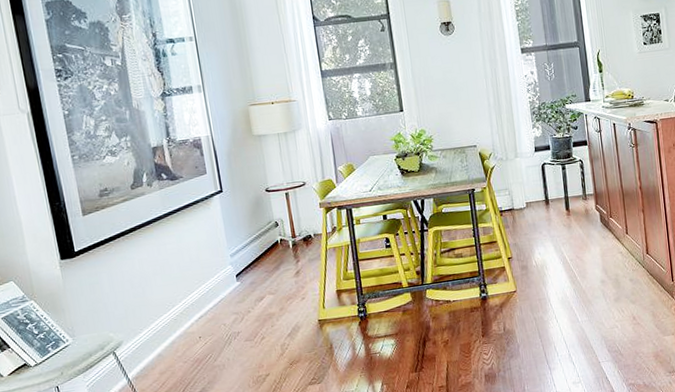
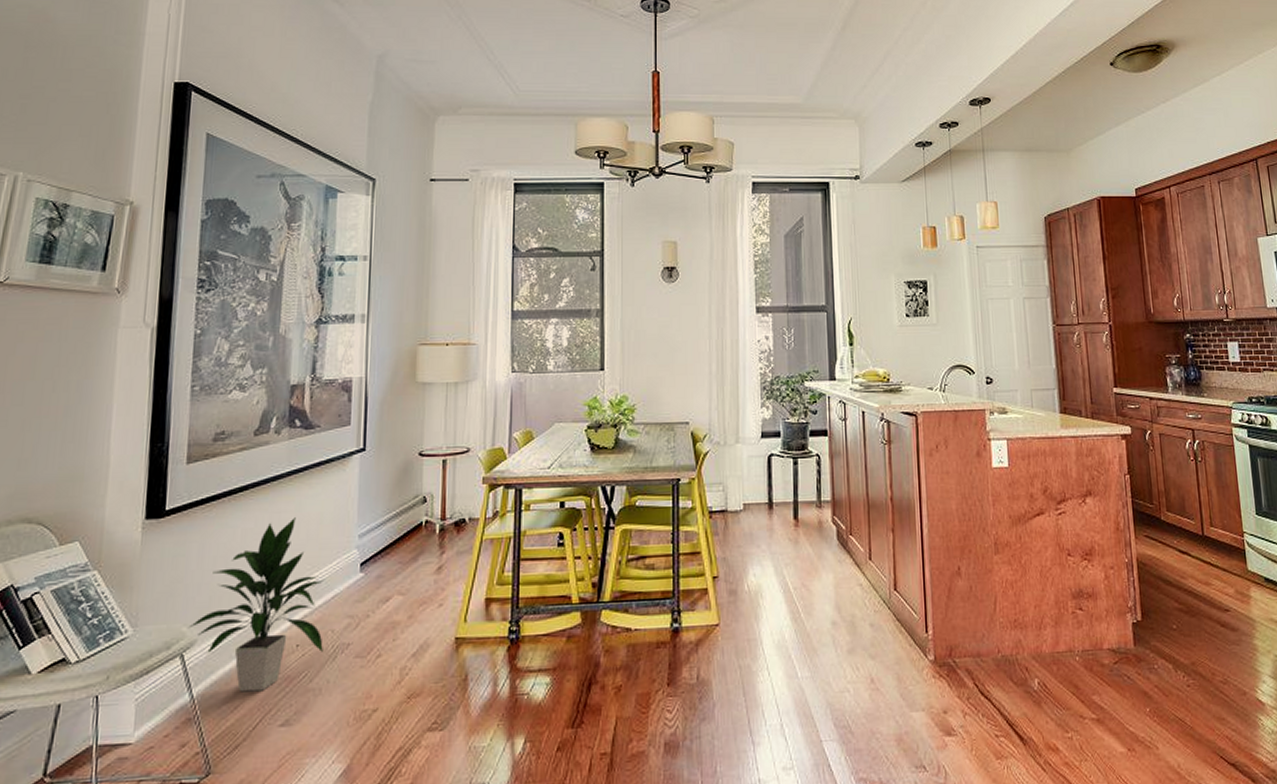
indoor plant: none [114,247,220,373] -> present [188,518,323,692]

